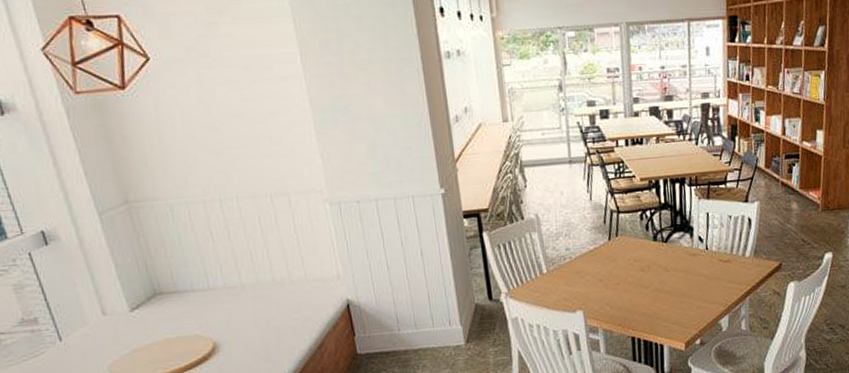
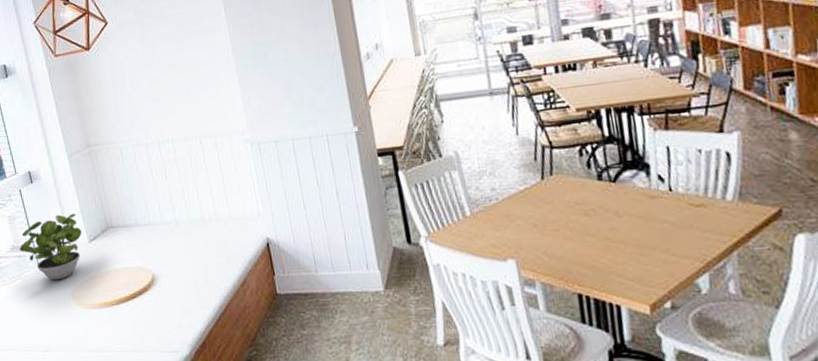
potted plant: none [31,279,120,356] -> present [19,213,82,281]

